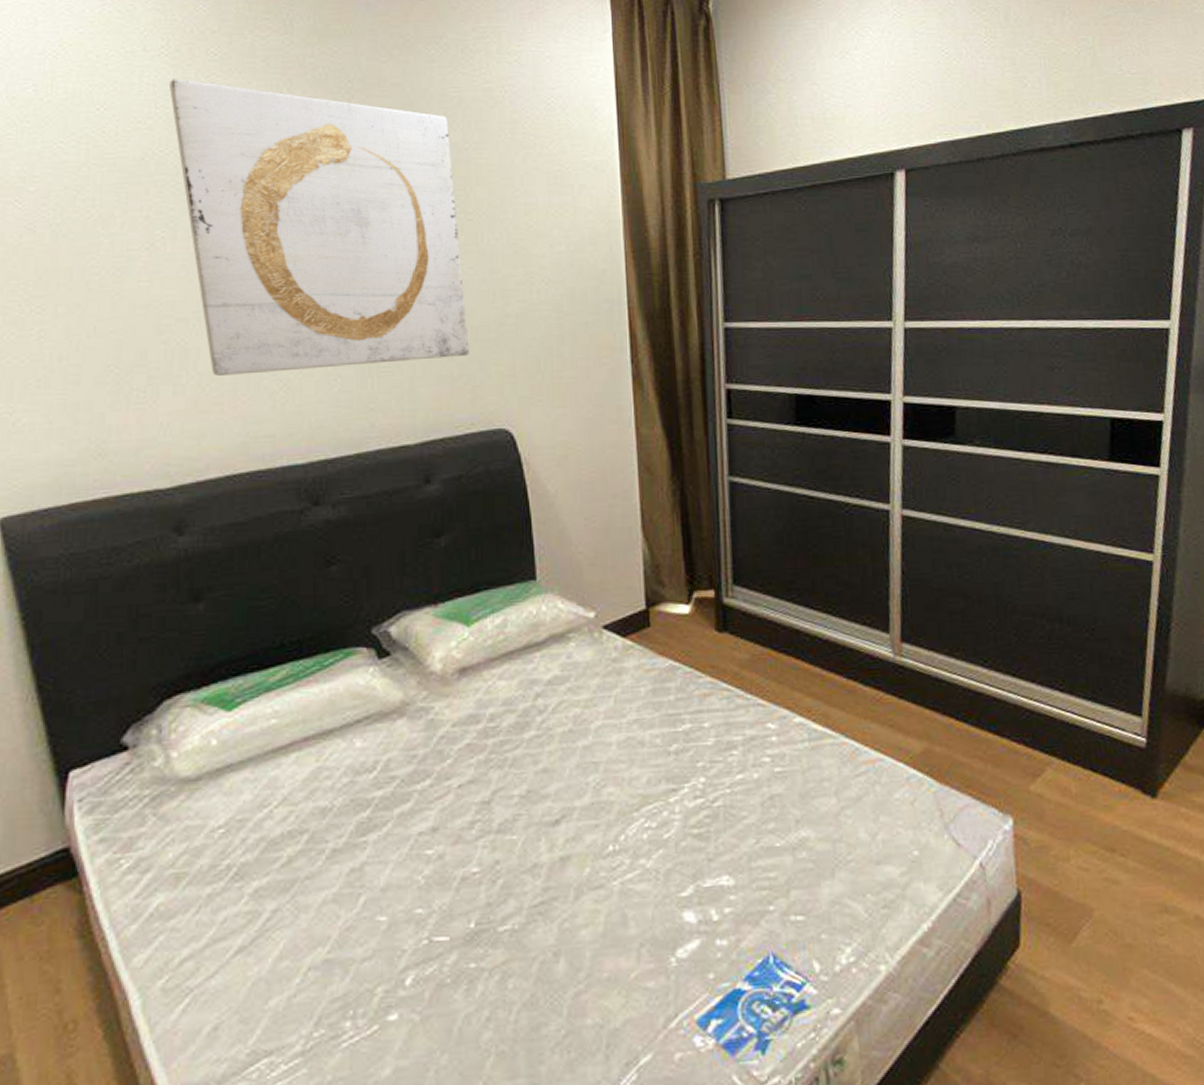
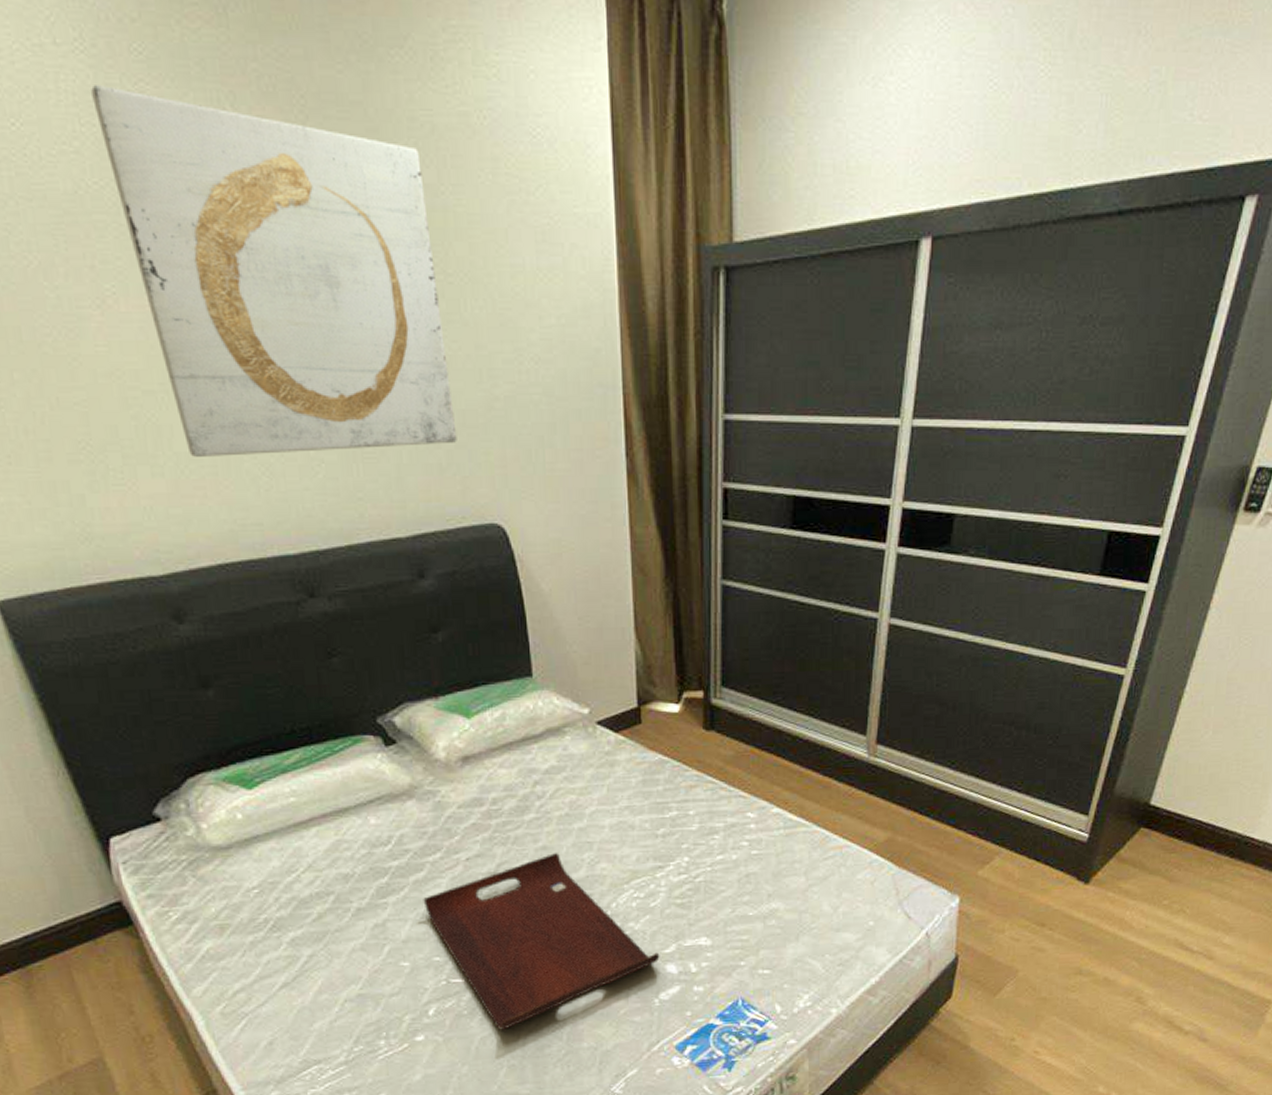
serving tray: none [407,776,676,1004] -> present [423,853,660,1030]

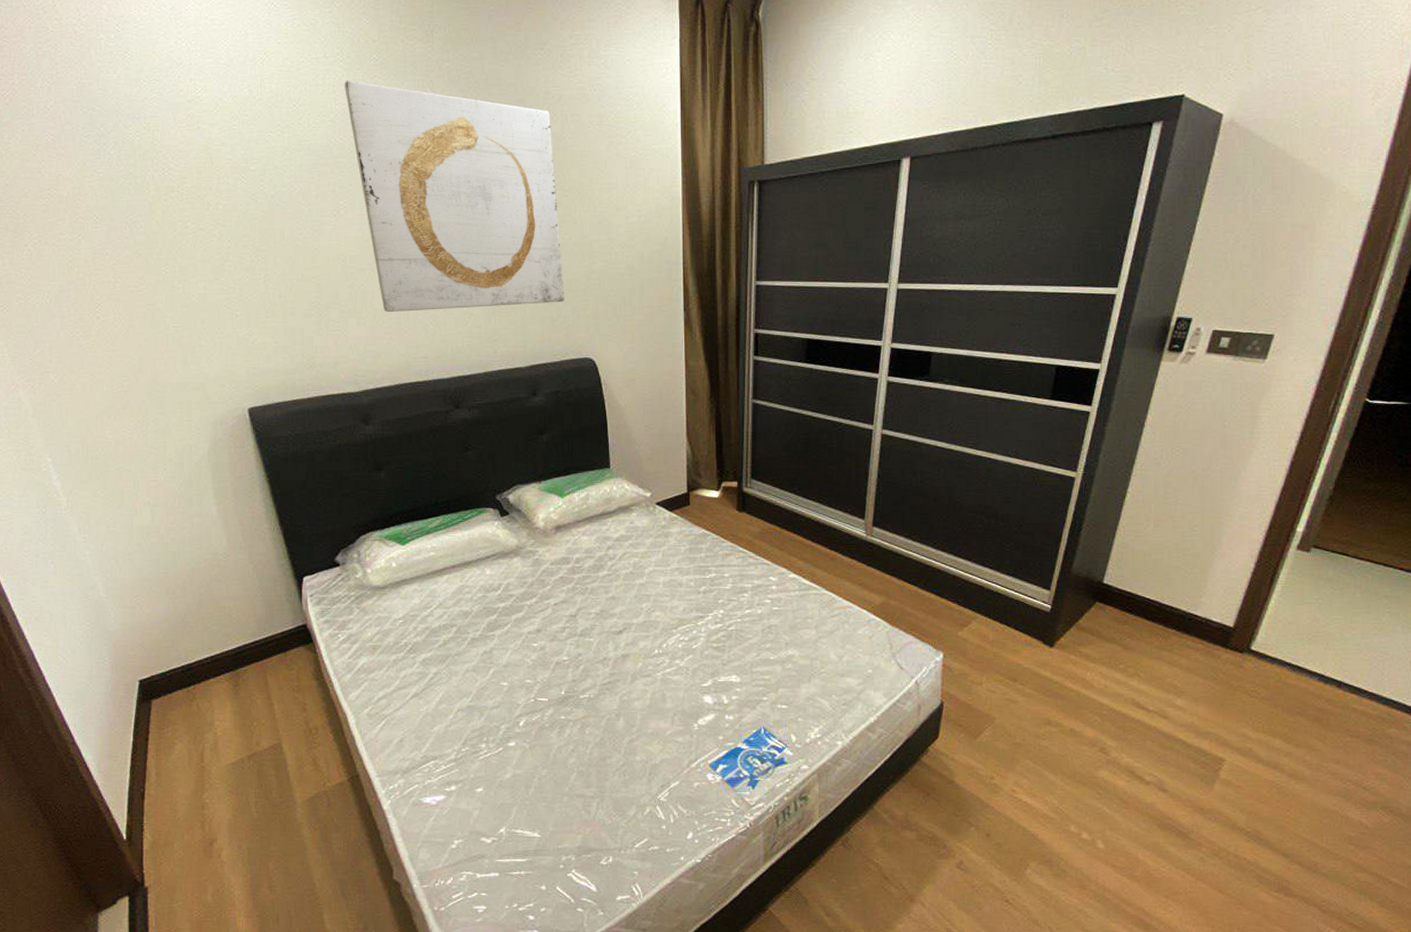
serving tray: present [423,853,660,1030] -> none [521,602,699,742]

